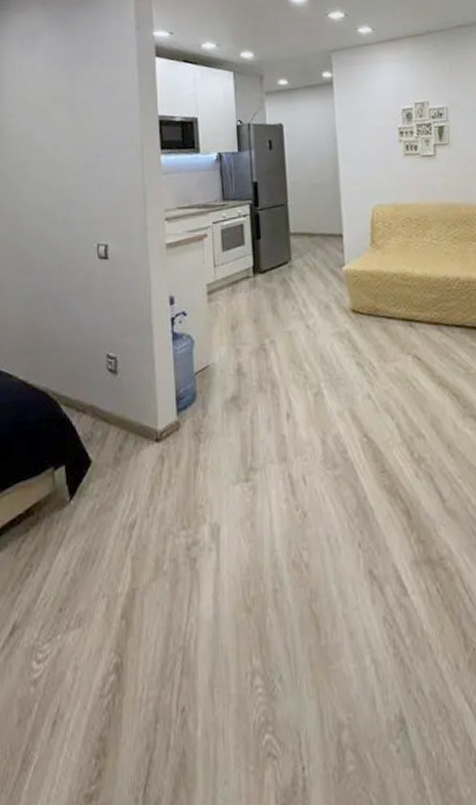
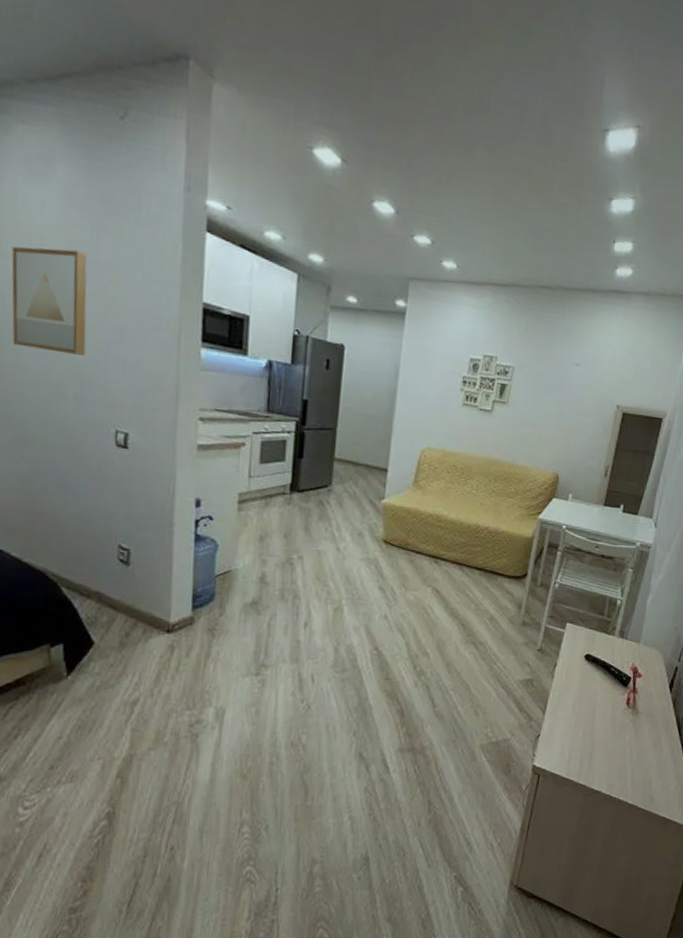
wall art: none [13,97,70,186] -> present [11,246,88,356]

